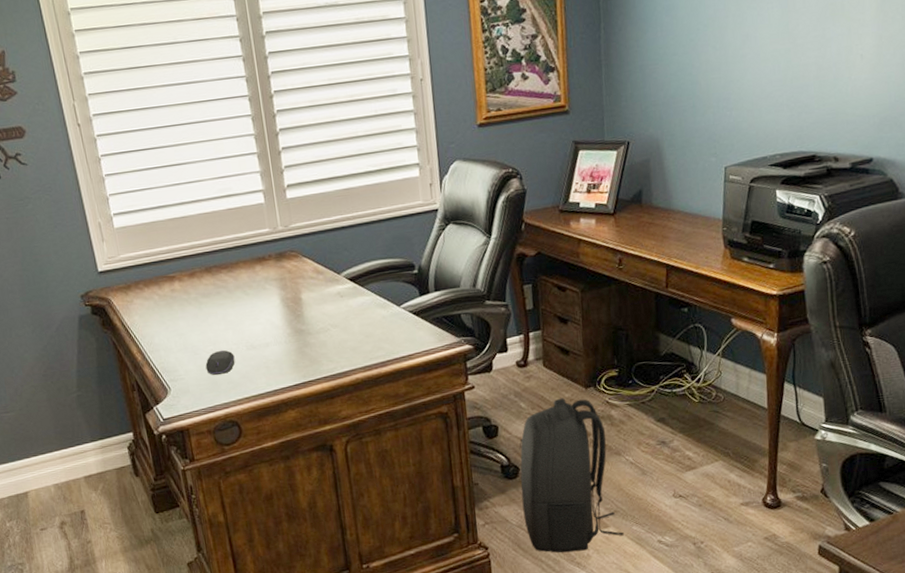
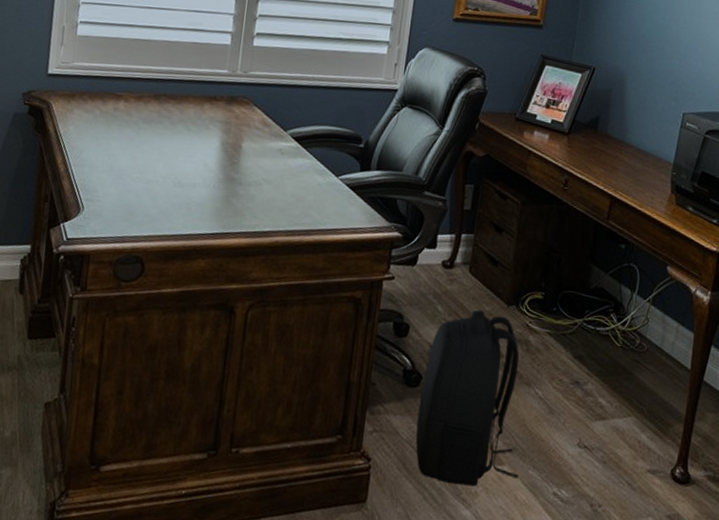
computer mouse: present [205,350,236,376] -> none [125,180,159,206]

